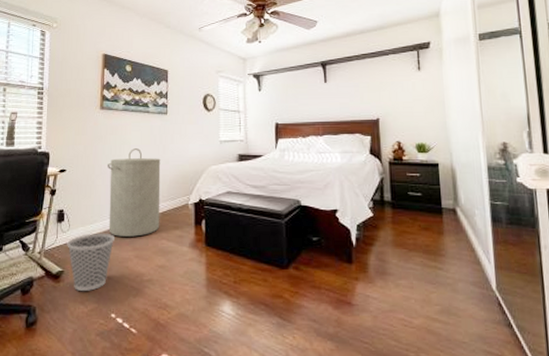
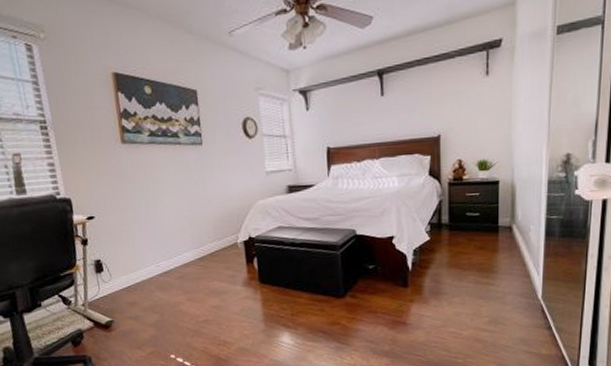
wastebasket: present [67,234,116,291] -> none [111,280,163,337]
laundry hamper: present [107,148,161,237] -> none [140,187,210,282]

